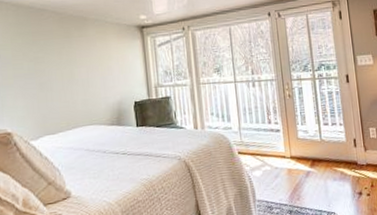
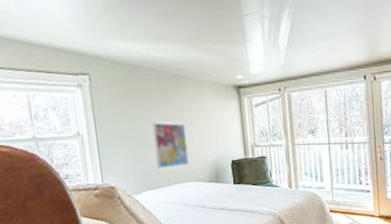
wall art: none [52,64,90,113] -> present [151,121,189,170]

